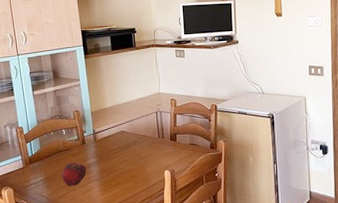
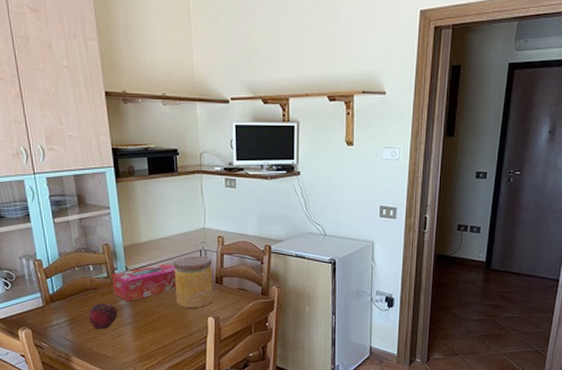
tissue box: none [81,125,137,161] -> present [111,263,177,302]
jar: none [134,117,169,164] -> present [174,256,213,309]

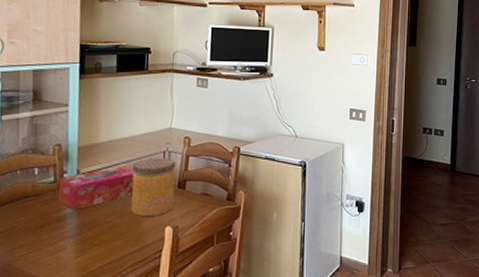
fruit: present [88,303,118,330] -> none [23,212,61,245]

